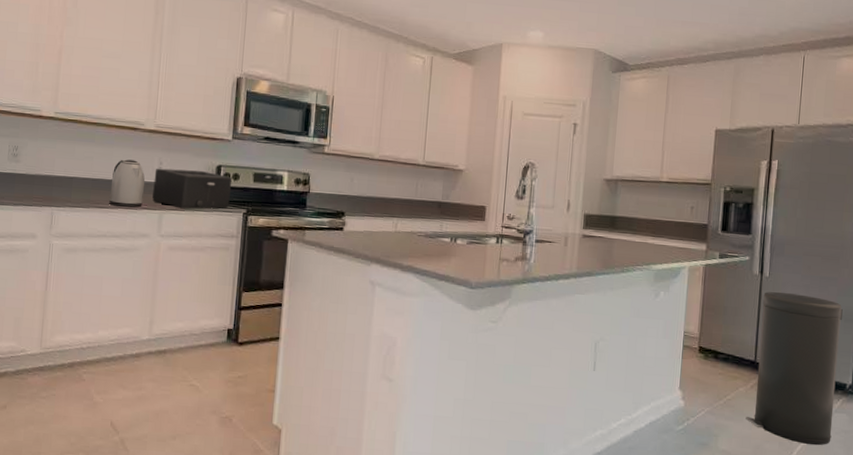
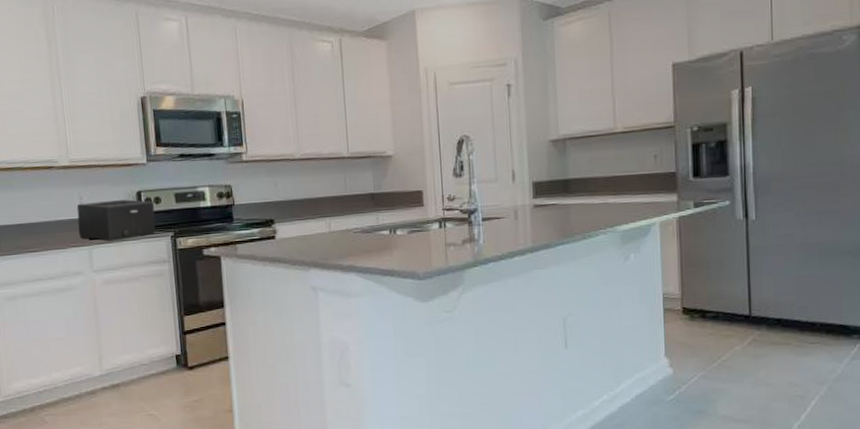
kettle: present [109,159,146,208] -> none [36,199,71,249]
pedal bin: present [745,292,843,445] -> none [746,234,851,398]

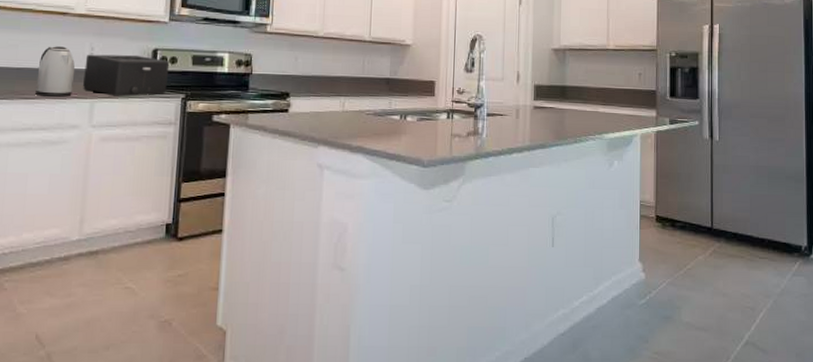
kettle: none [36,199,71,249] -> present [35,46,76,98]

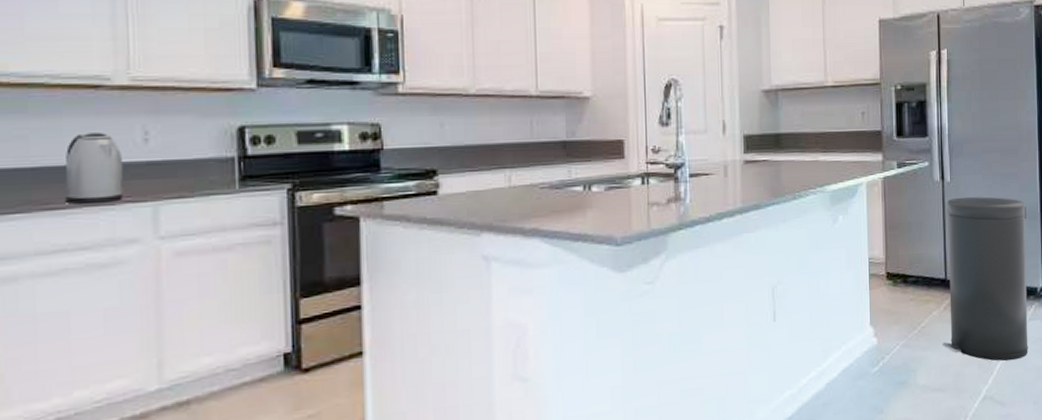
toaster: present [83,54,170,98] -> none [137,136,265,197]
pedal bin: none [707,156,792,311] -> present [942,196,1028,361]

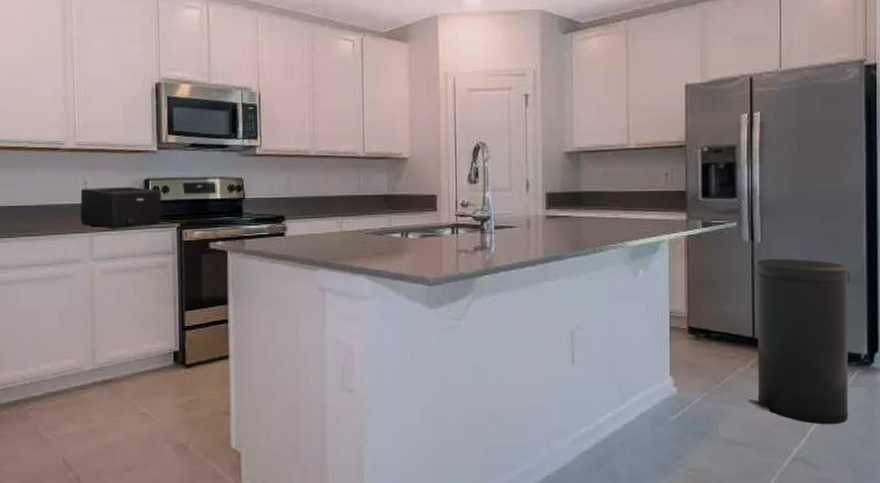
kettle: present [64,133,124,206] -> none [36,182,72,234]
toaster: none [137,136,265,197] -> present [80,186,162,230]

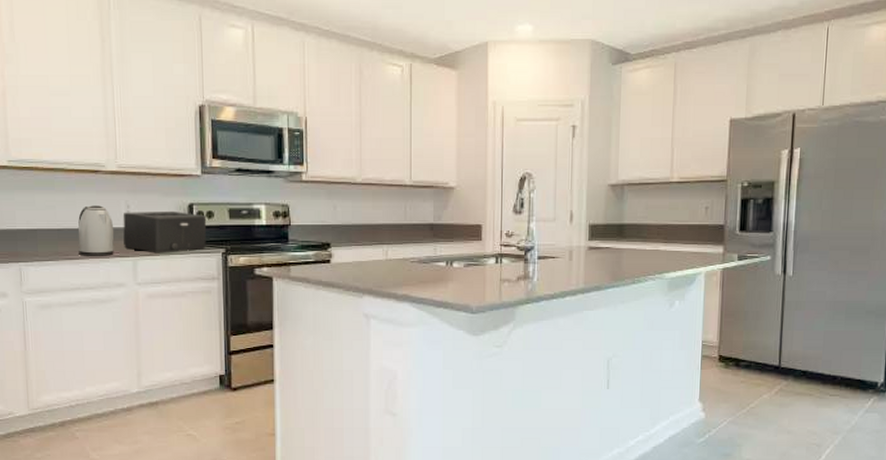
kettle: none [36,182,72,234] -> present [78,205,115,257]
pedal bin: present [748,259,850,424] -> none [770,292,874,447]

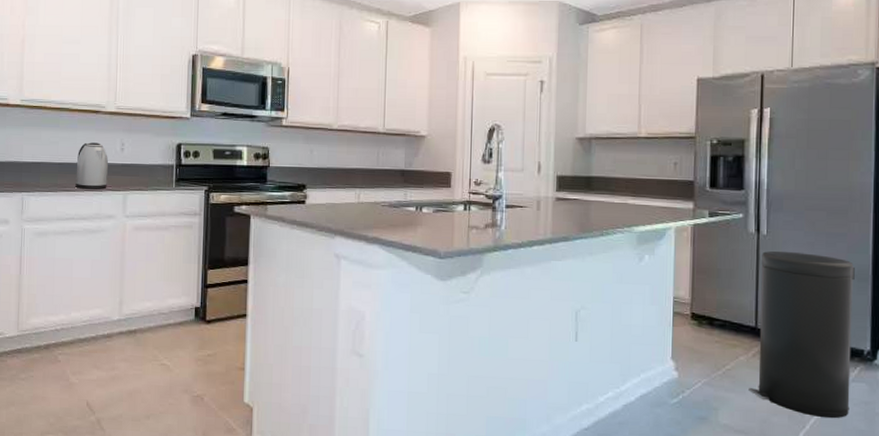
toaster: present [123,210,207,255] -> none [116,149,193,190]
pedal bin: none [770,292,874,447] -> present [748,251,855,418]

